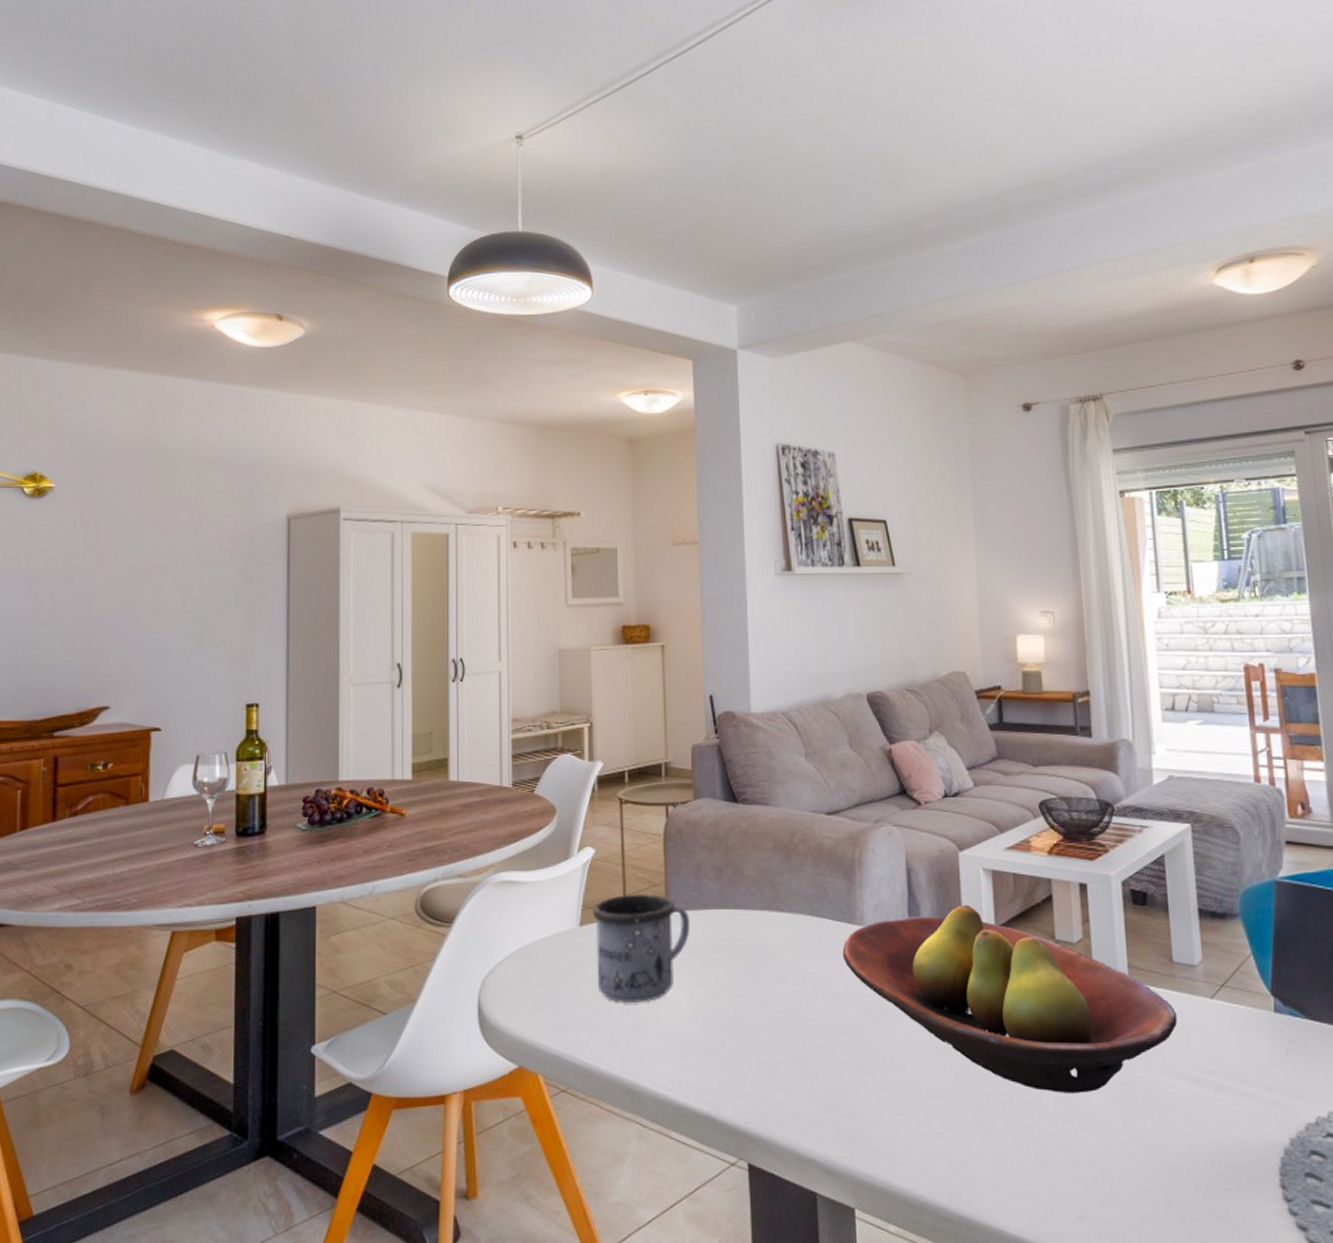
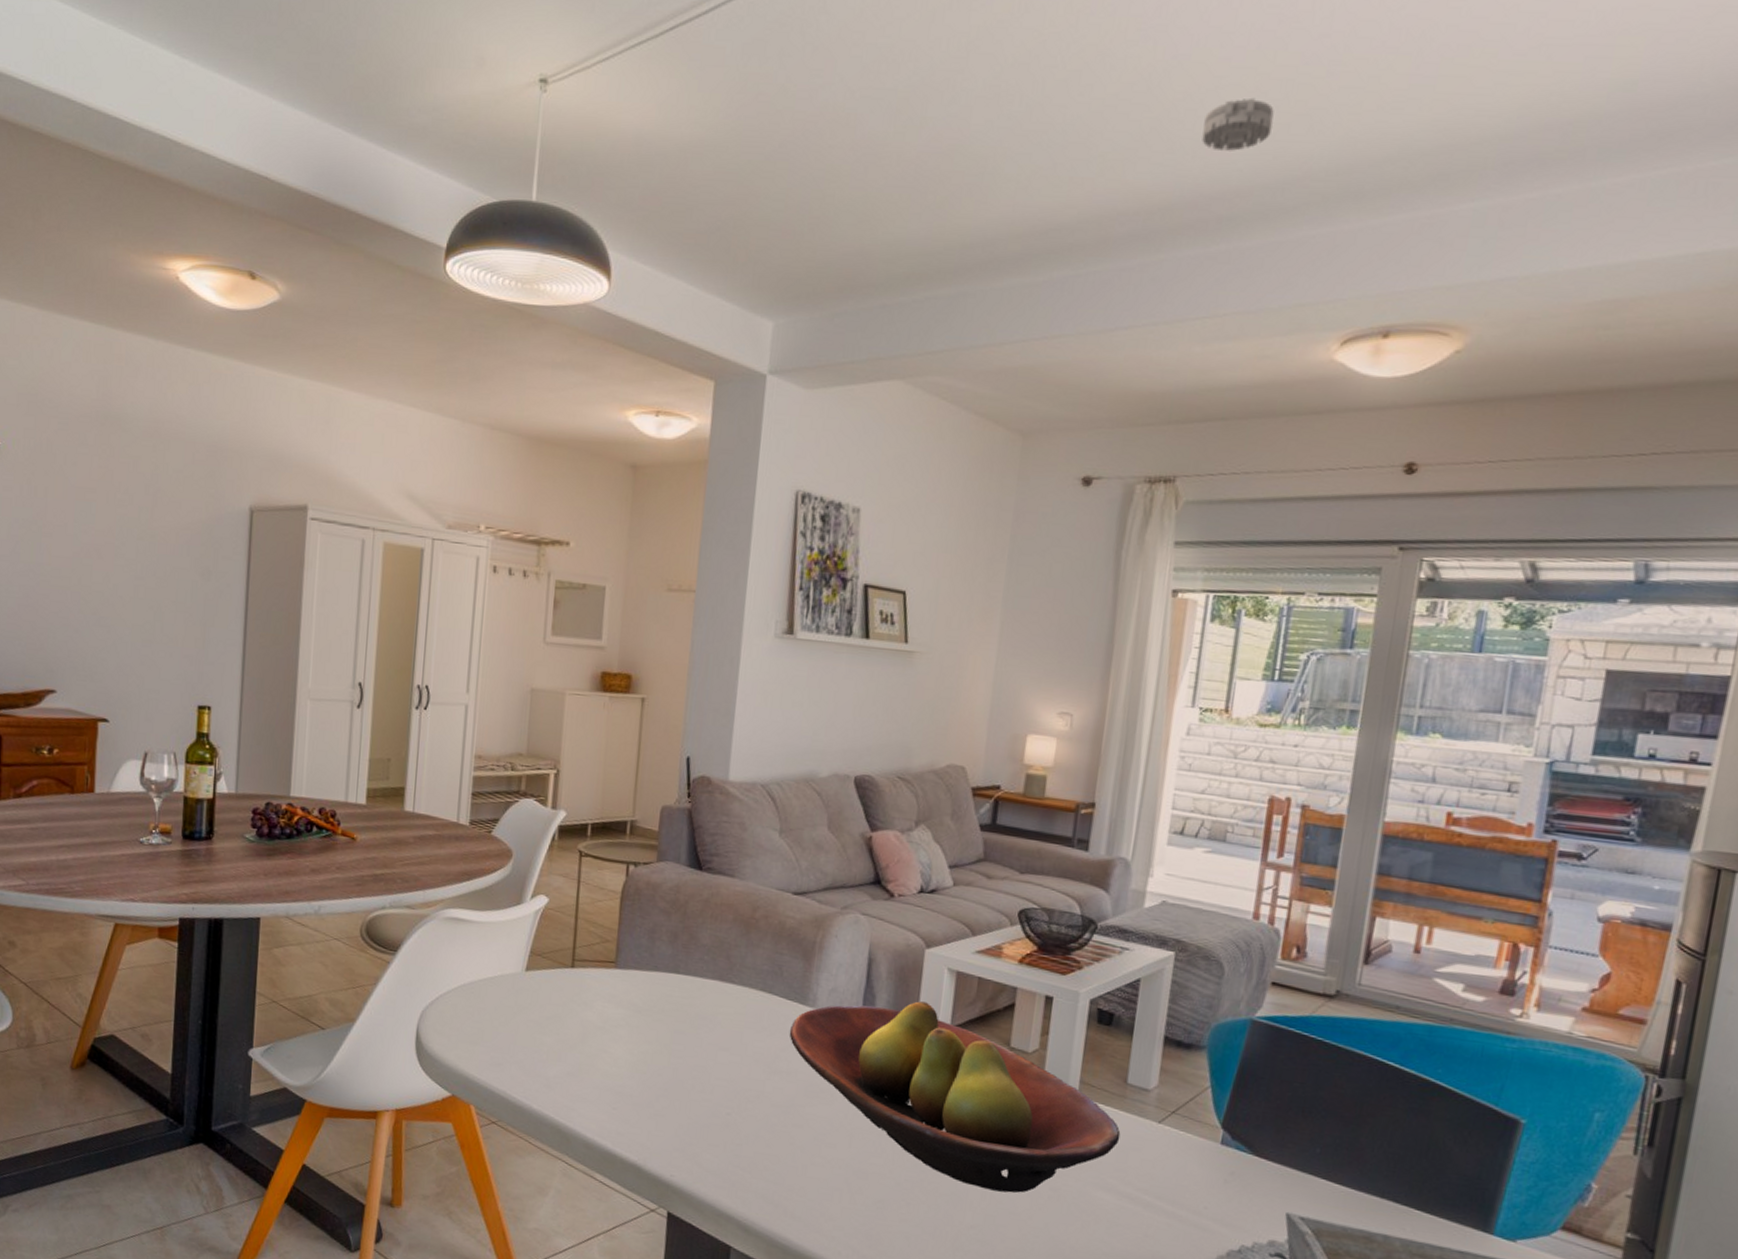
mug: present [592,894,691,1002] -> none [537,946,639,1052]
smoke detector: none [1067,91,1122,133] -> present [1202,97,1274,151]

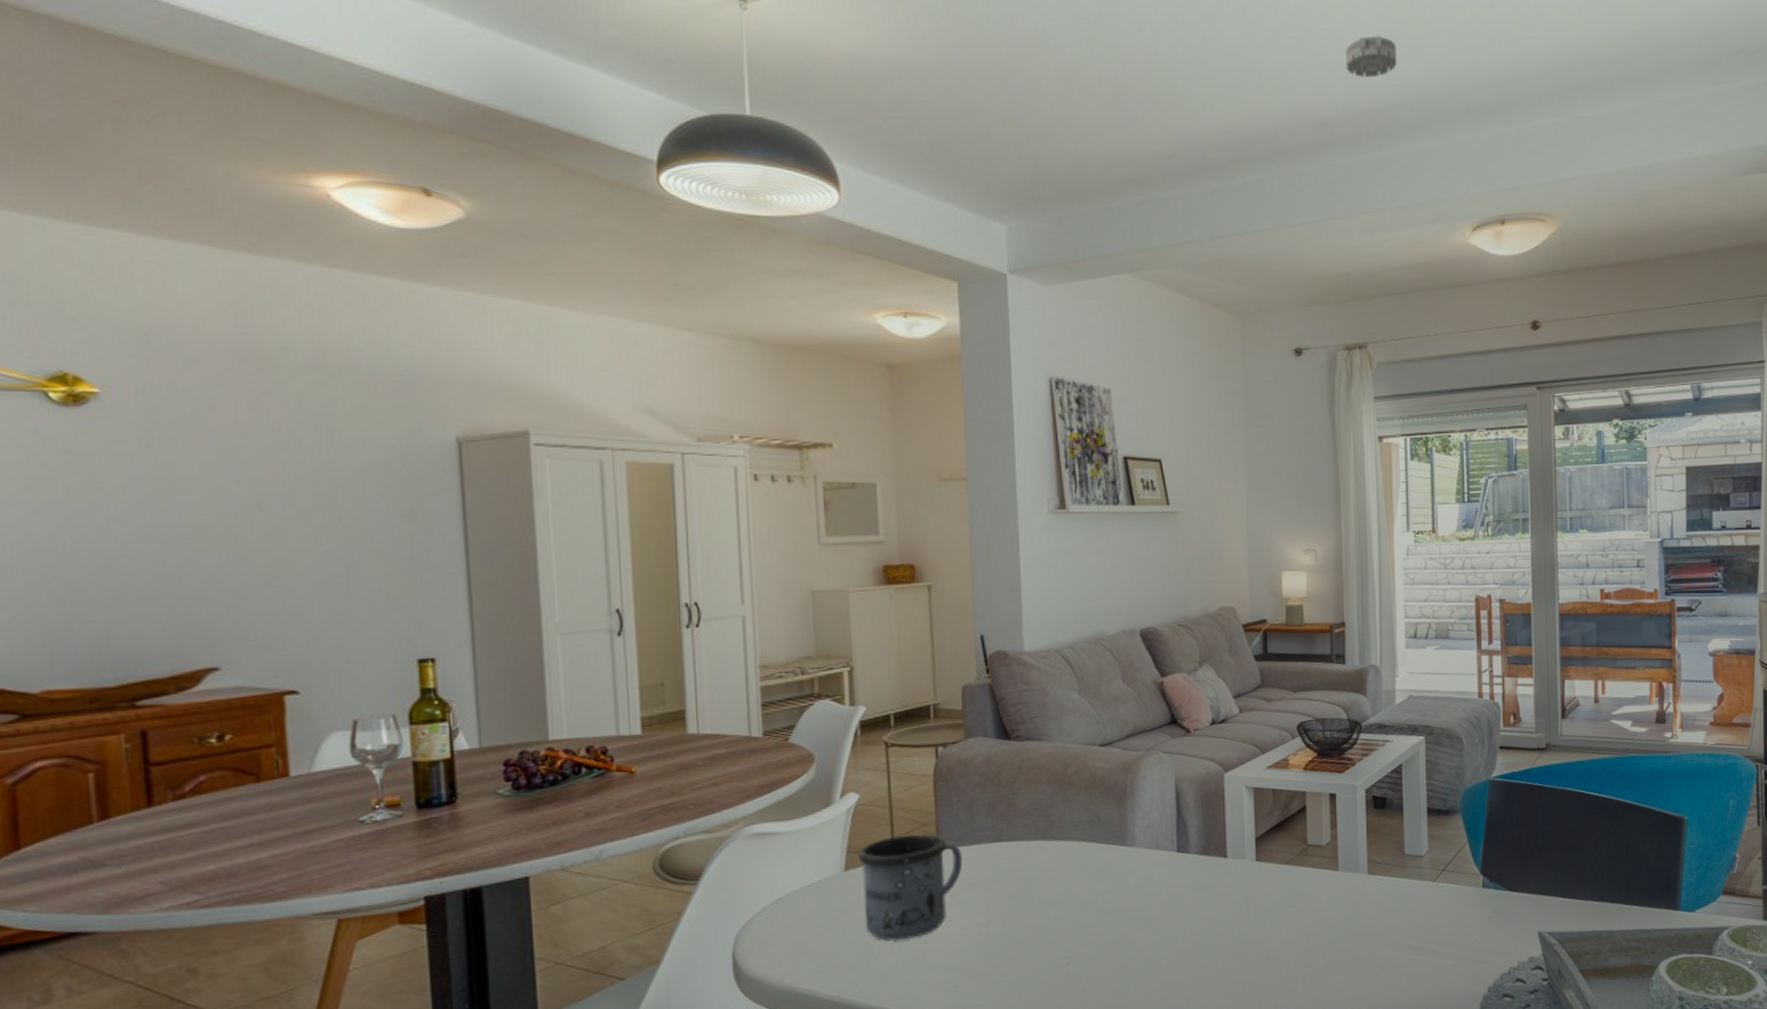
mug: none [537,946,639,1052] -> present [858,834,963,940]
fruit bowl: present [789,1001,1121,1193] -> none [1114,820,1406,974]

